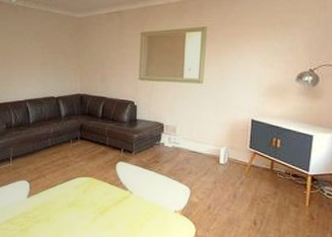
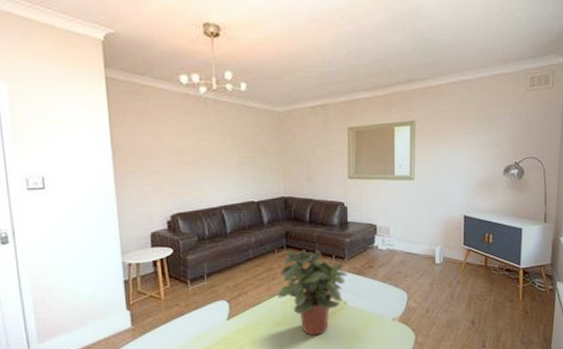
potted plant: none [71,142,135,219] -> present [277,249,349,336]

